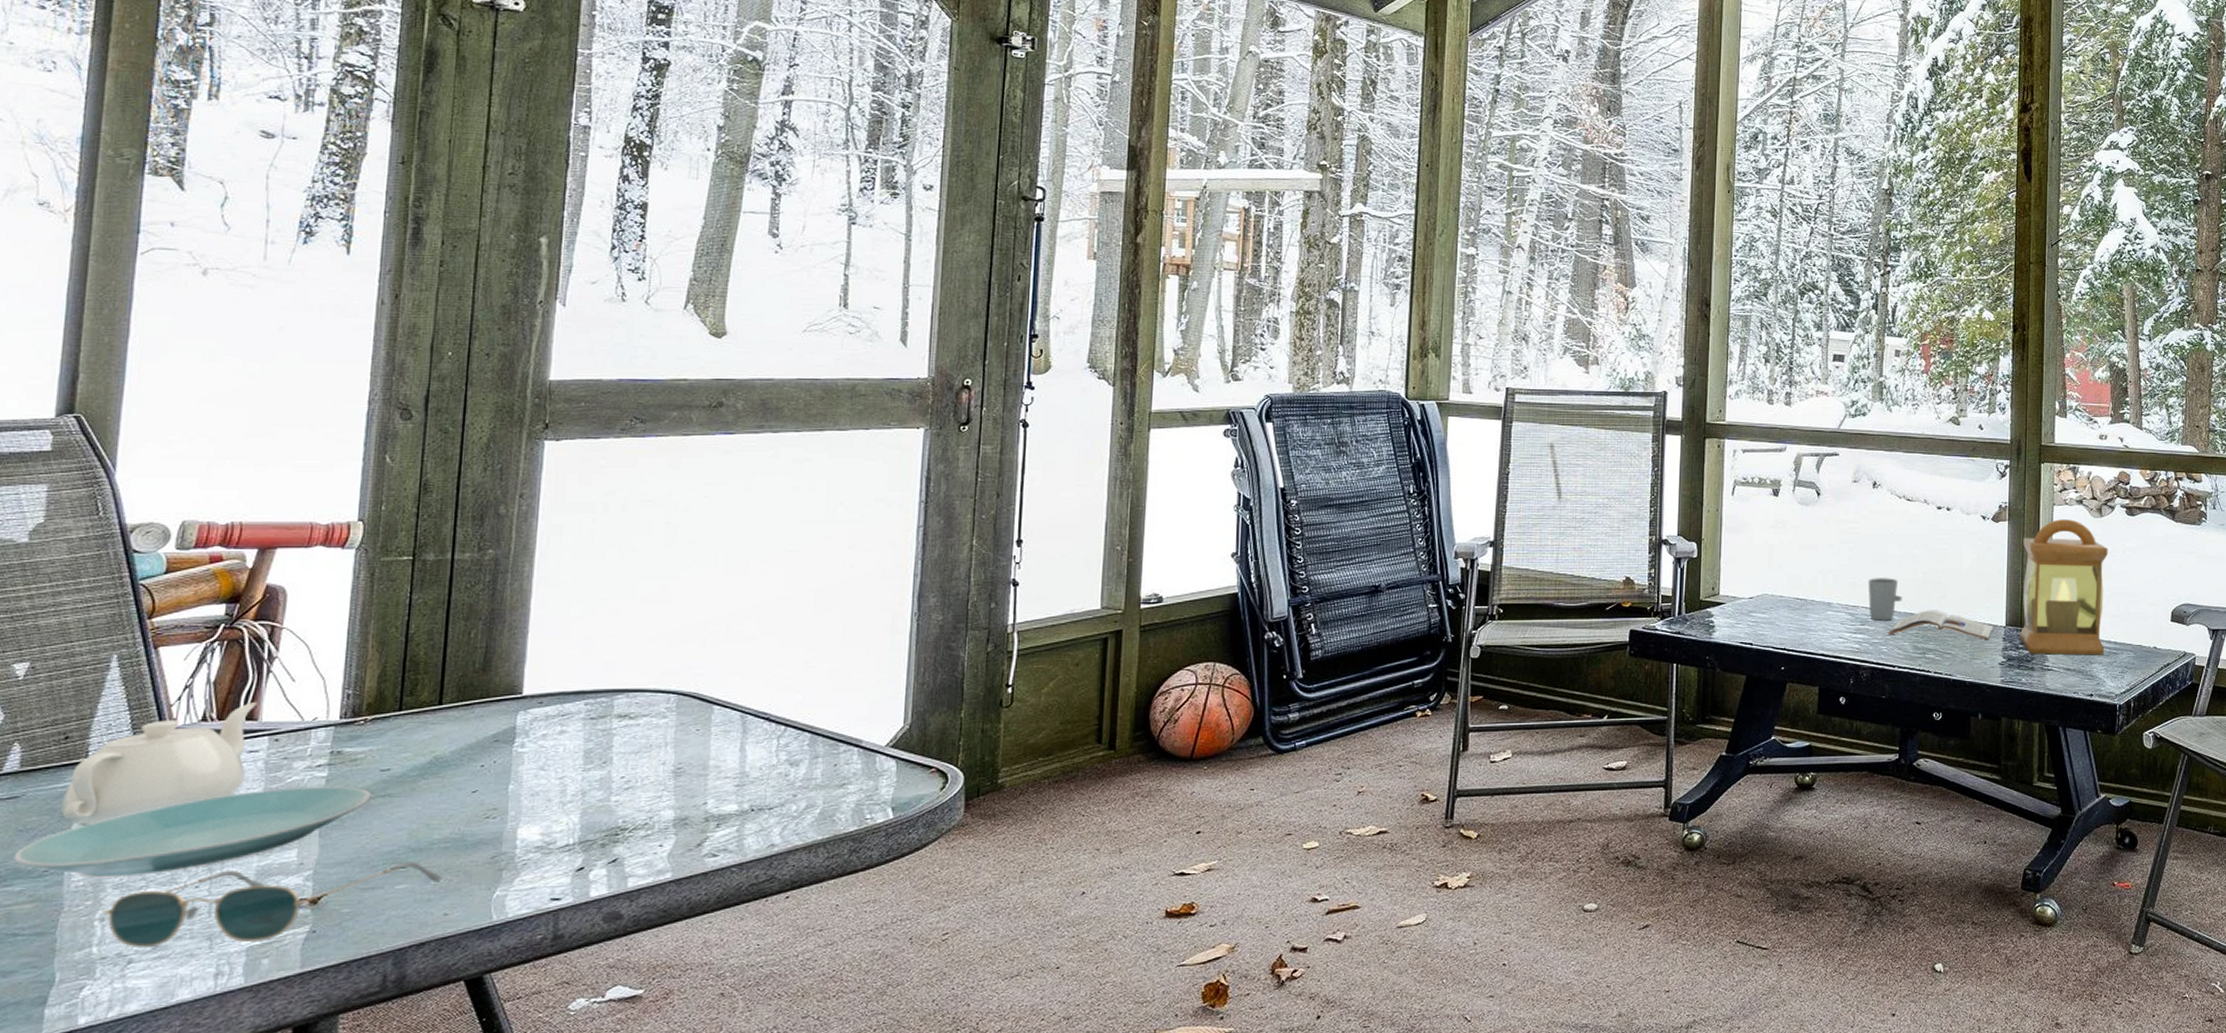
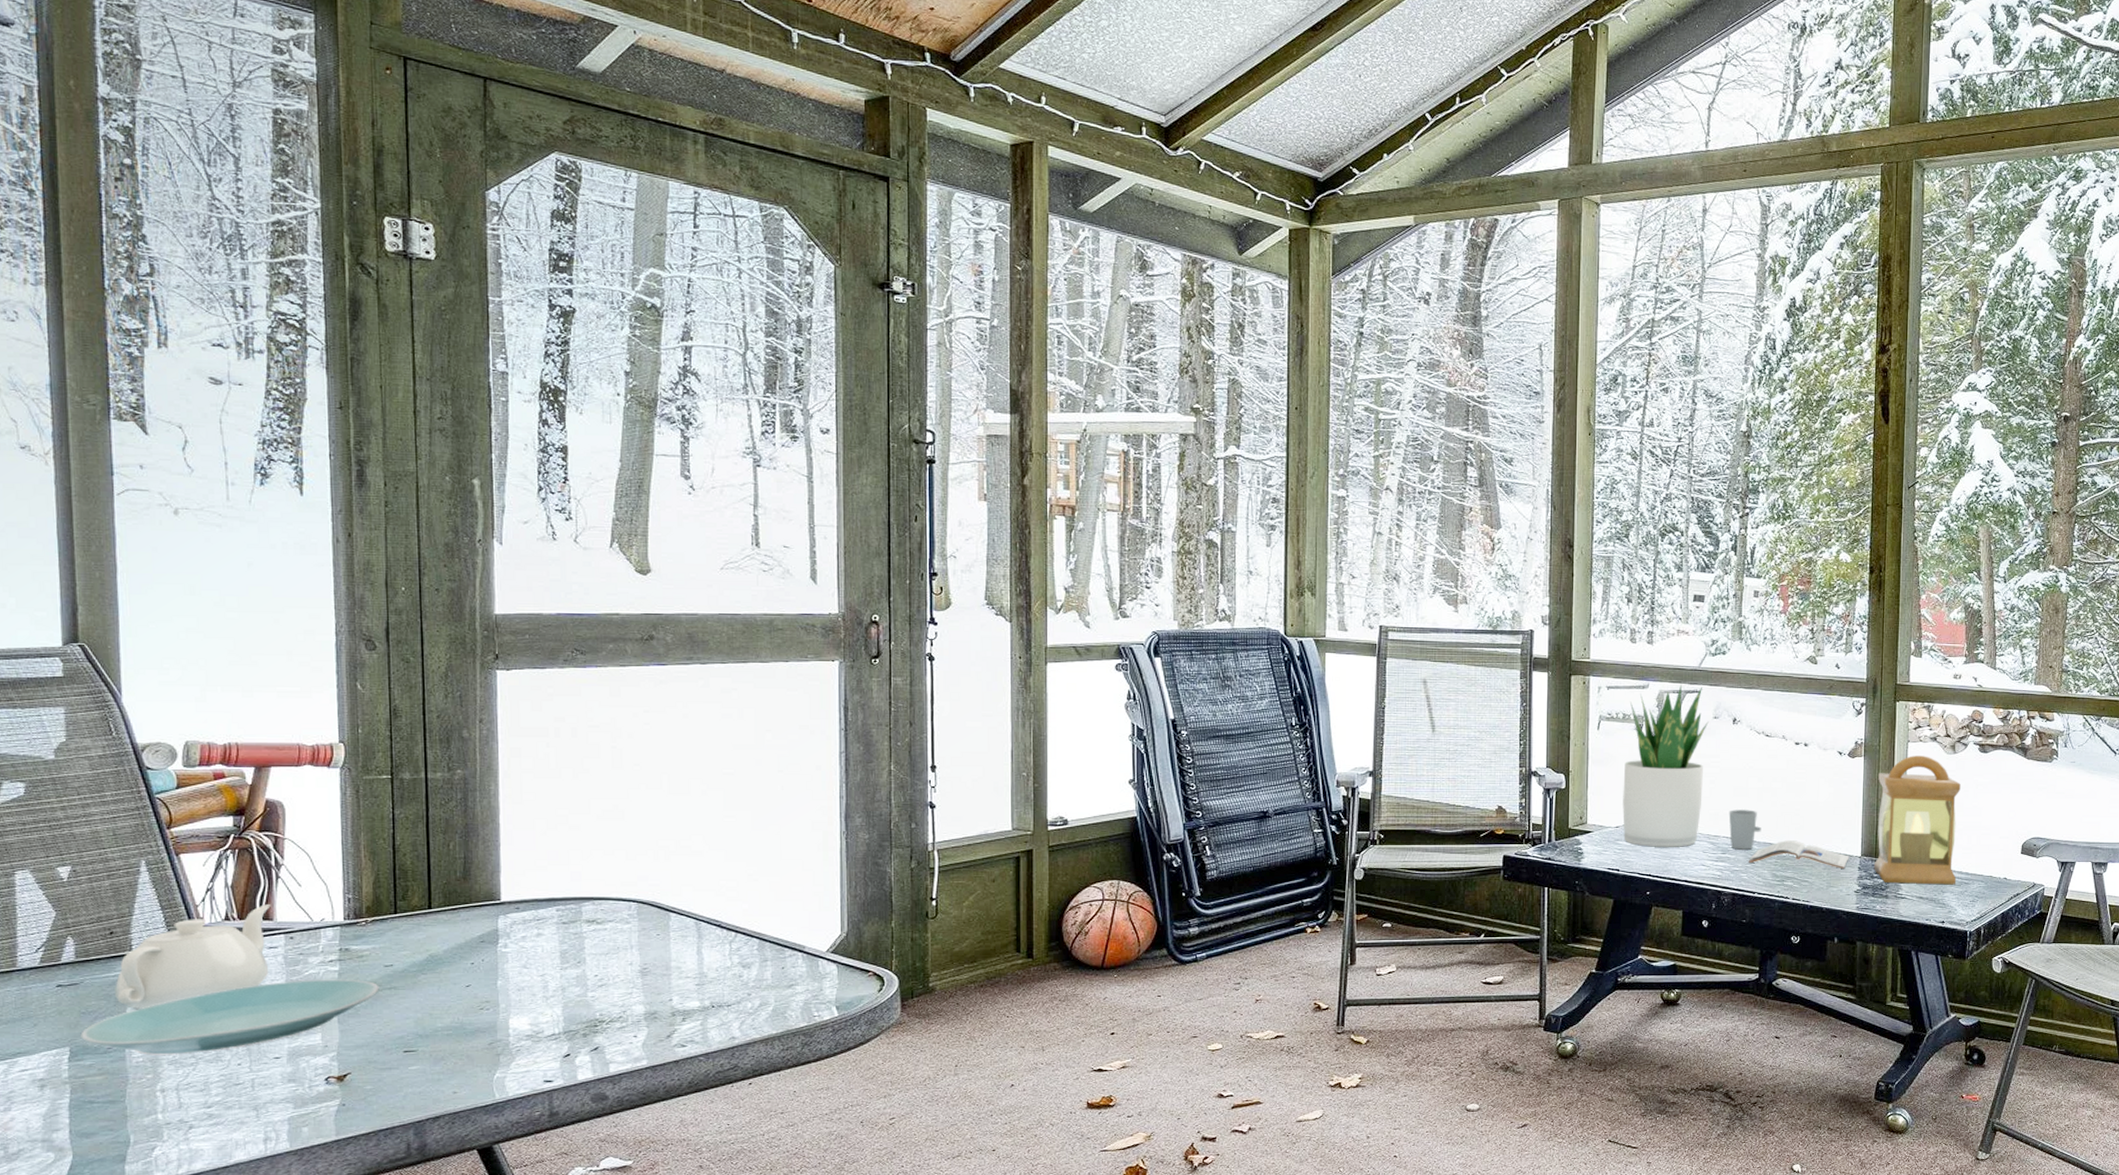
sunglasses: present [103,861,443,949] -> none [163,1046,449,1116]
planter: none [1757,448,1848,619] -> present [1622,685,1709,847]

